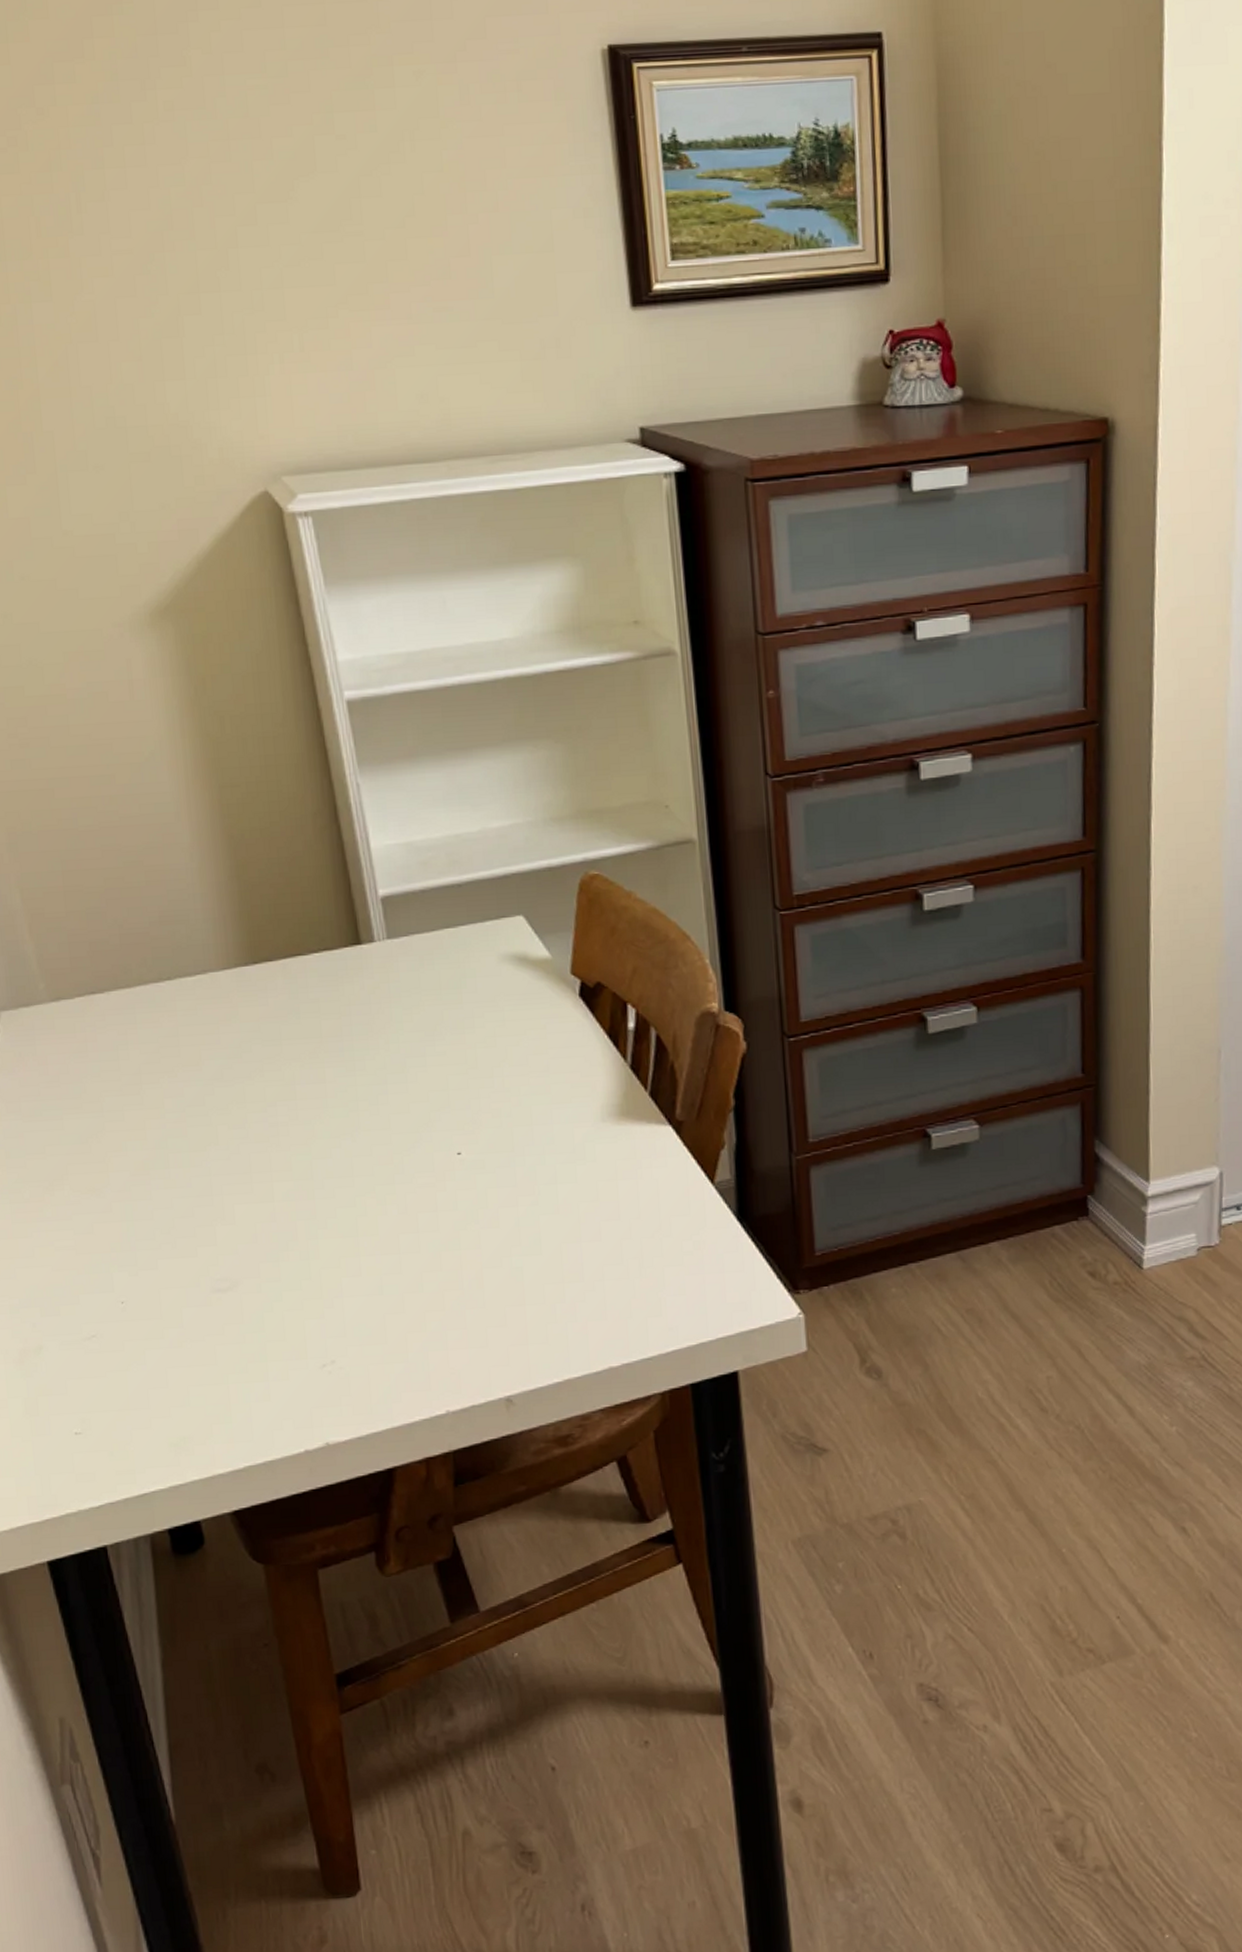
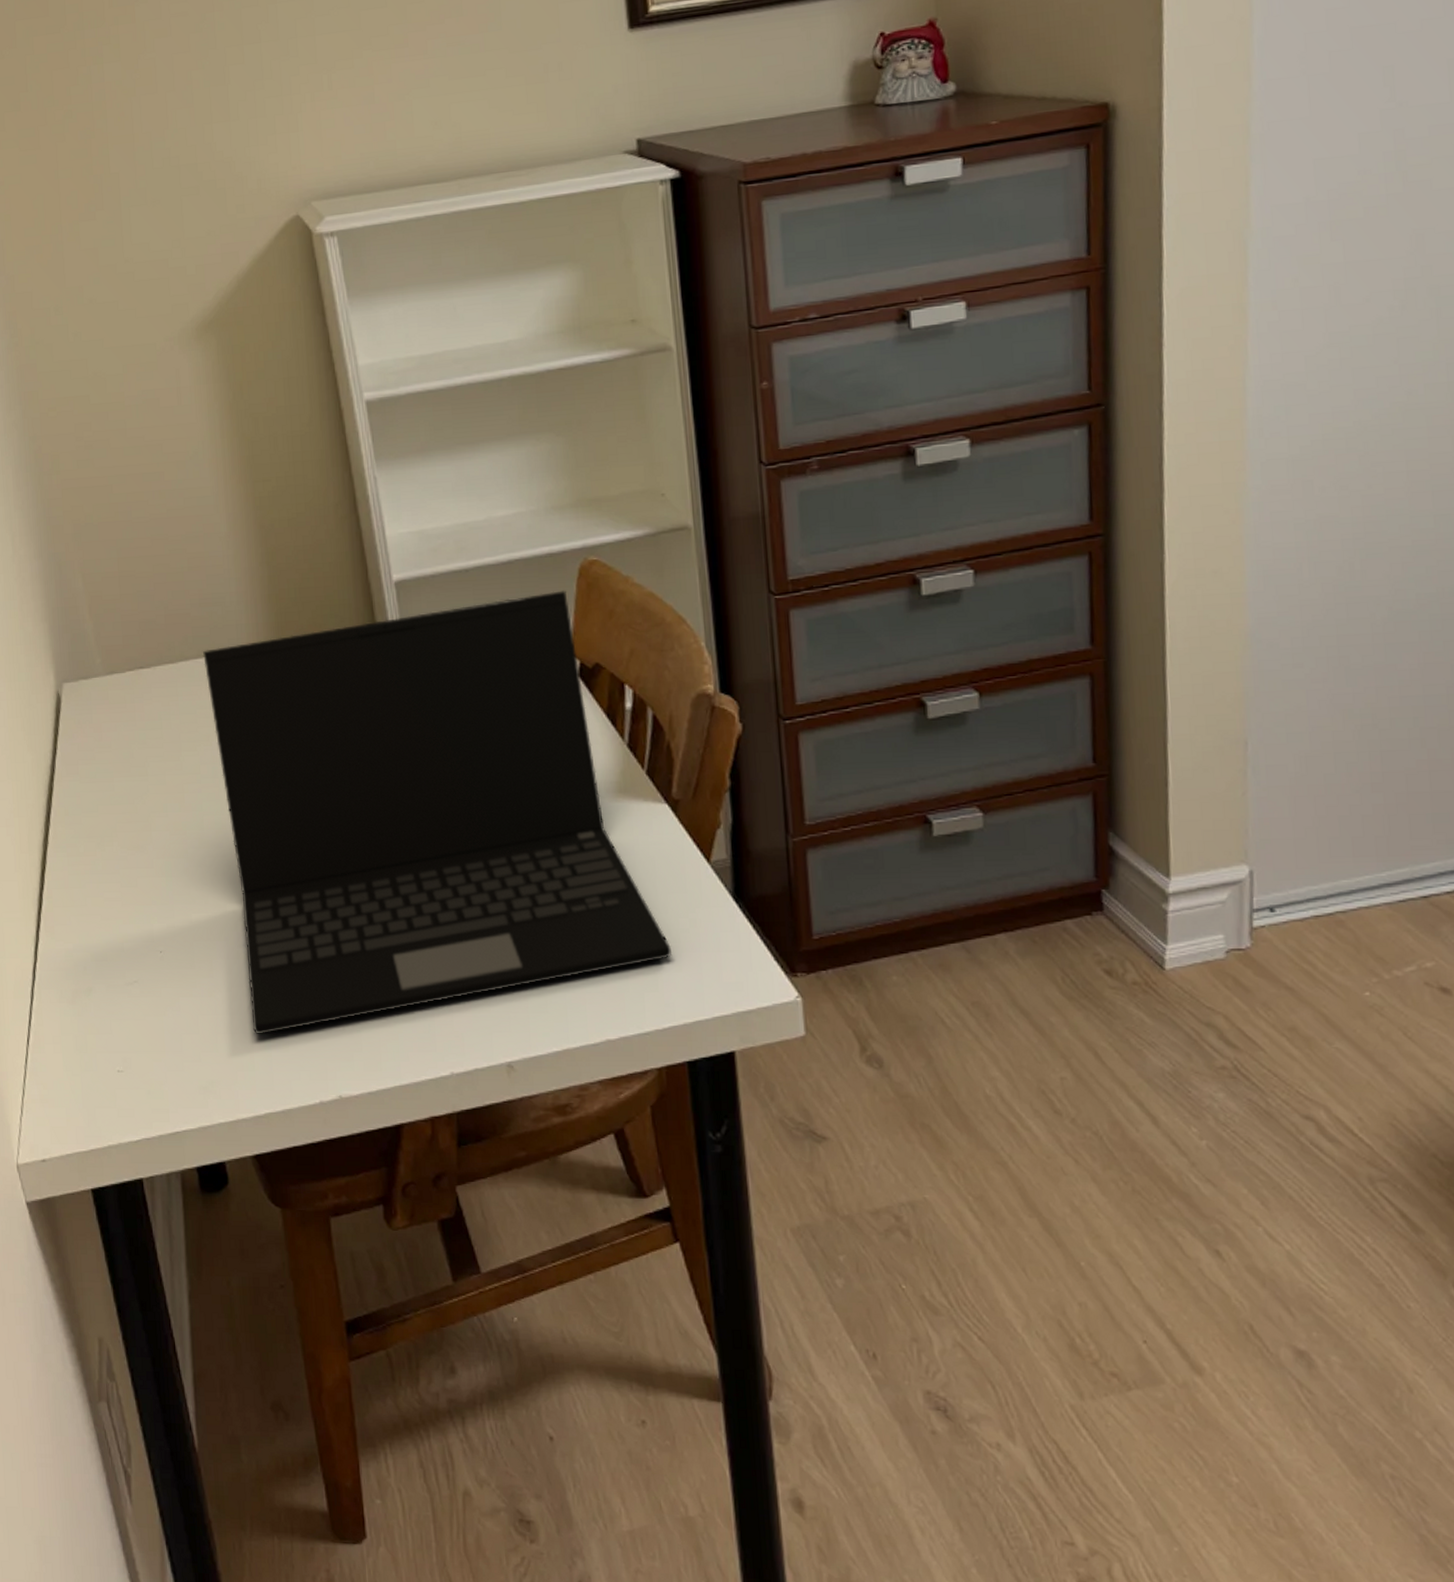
laptop: none [165,906,675,1384] -> present [203,590,671,1034]

